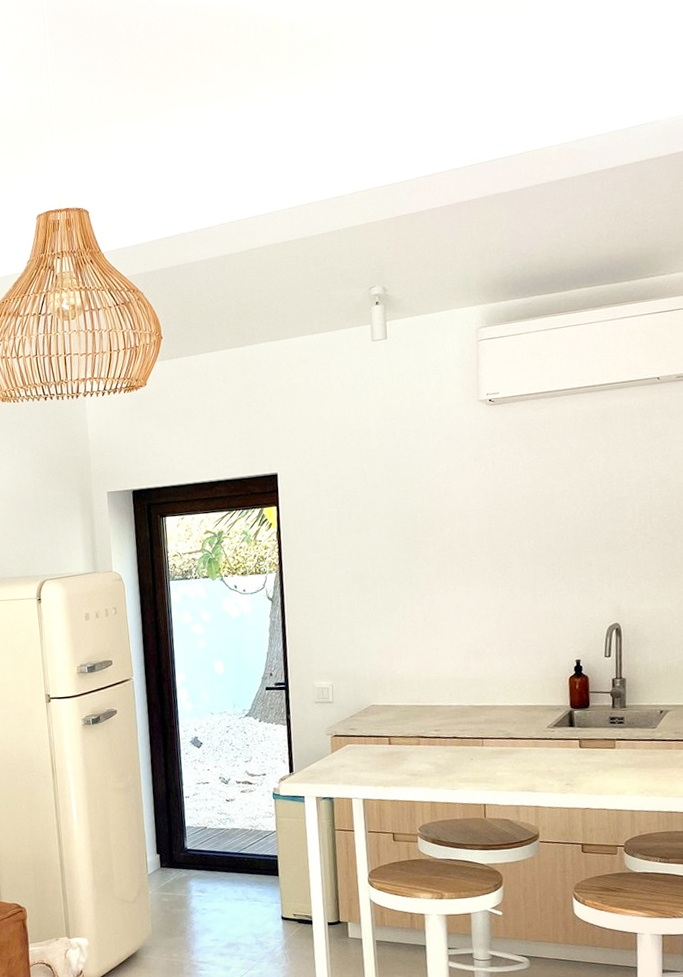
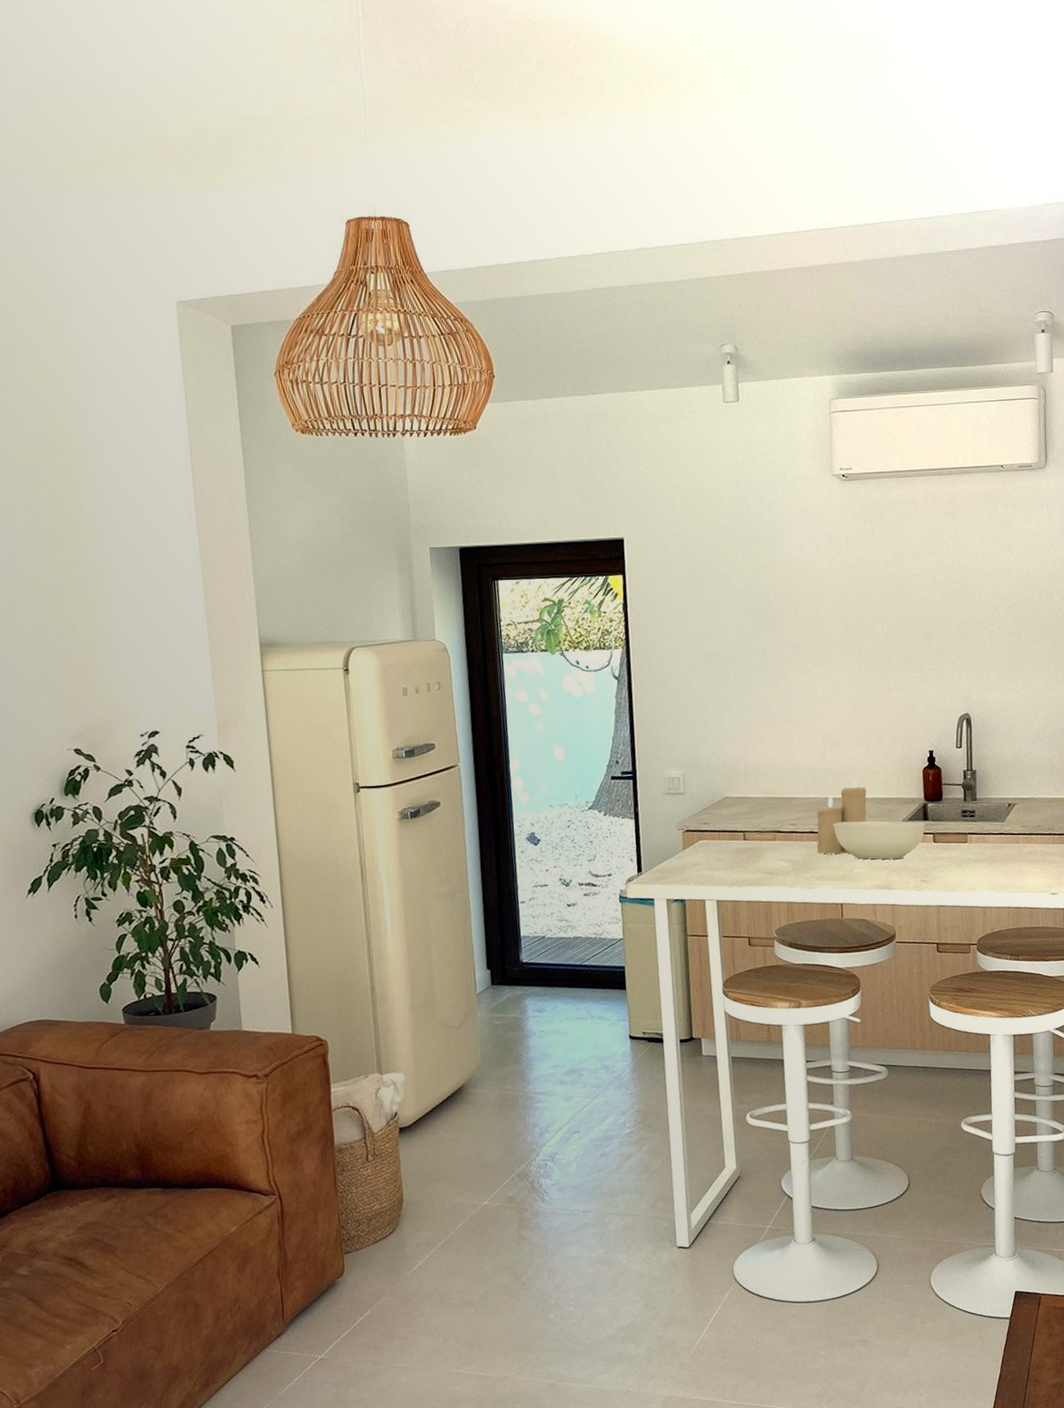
candle: none [460,687,511,759] -> present [816,778,867,855]
bowl: none [476,727,572,764] -> present [833,820,926,860]

